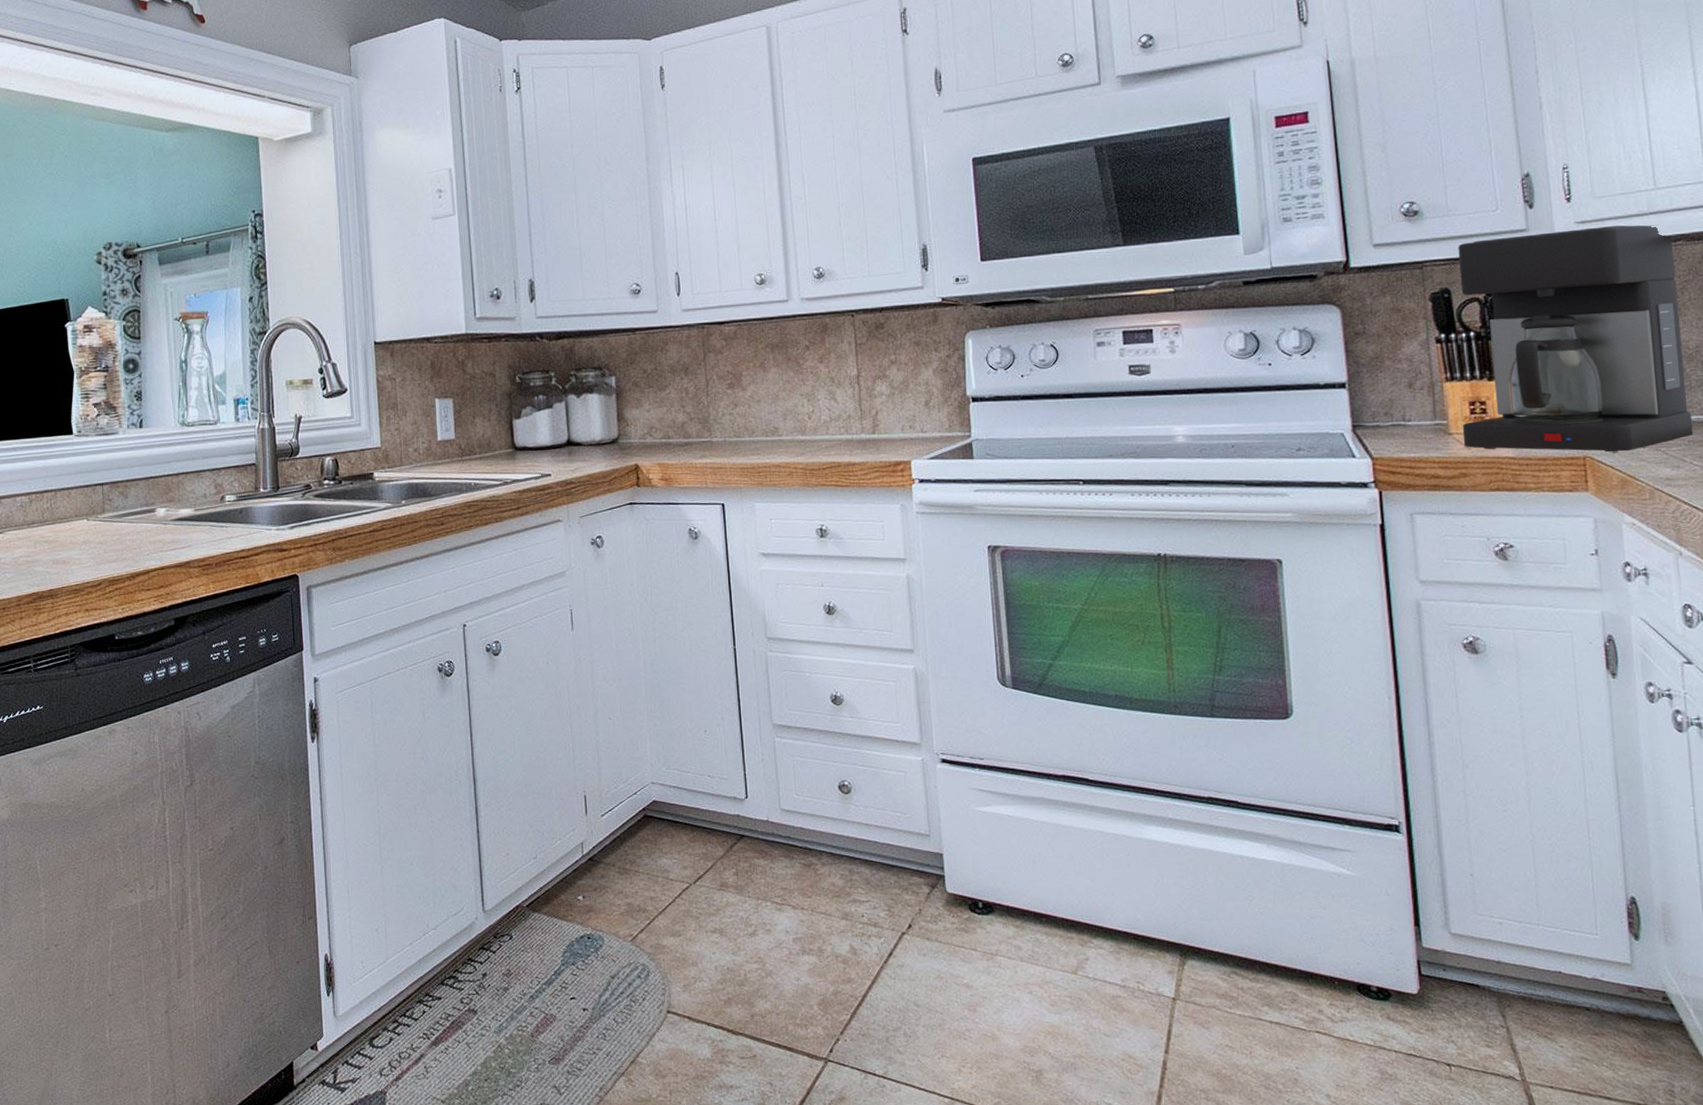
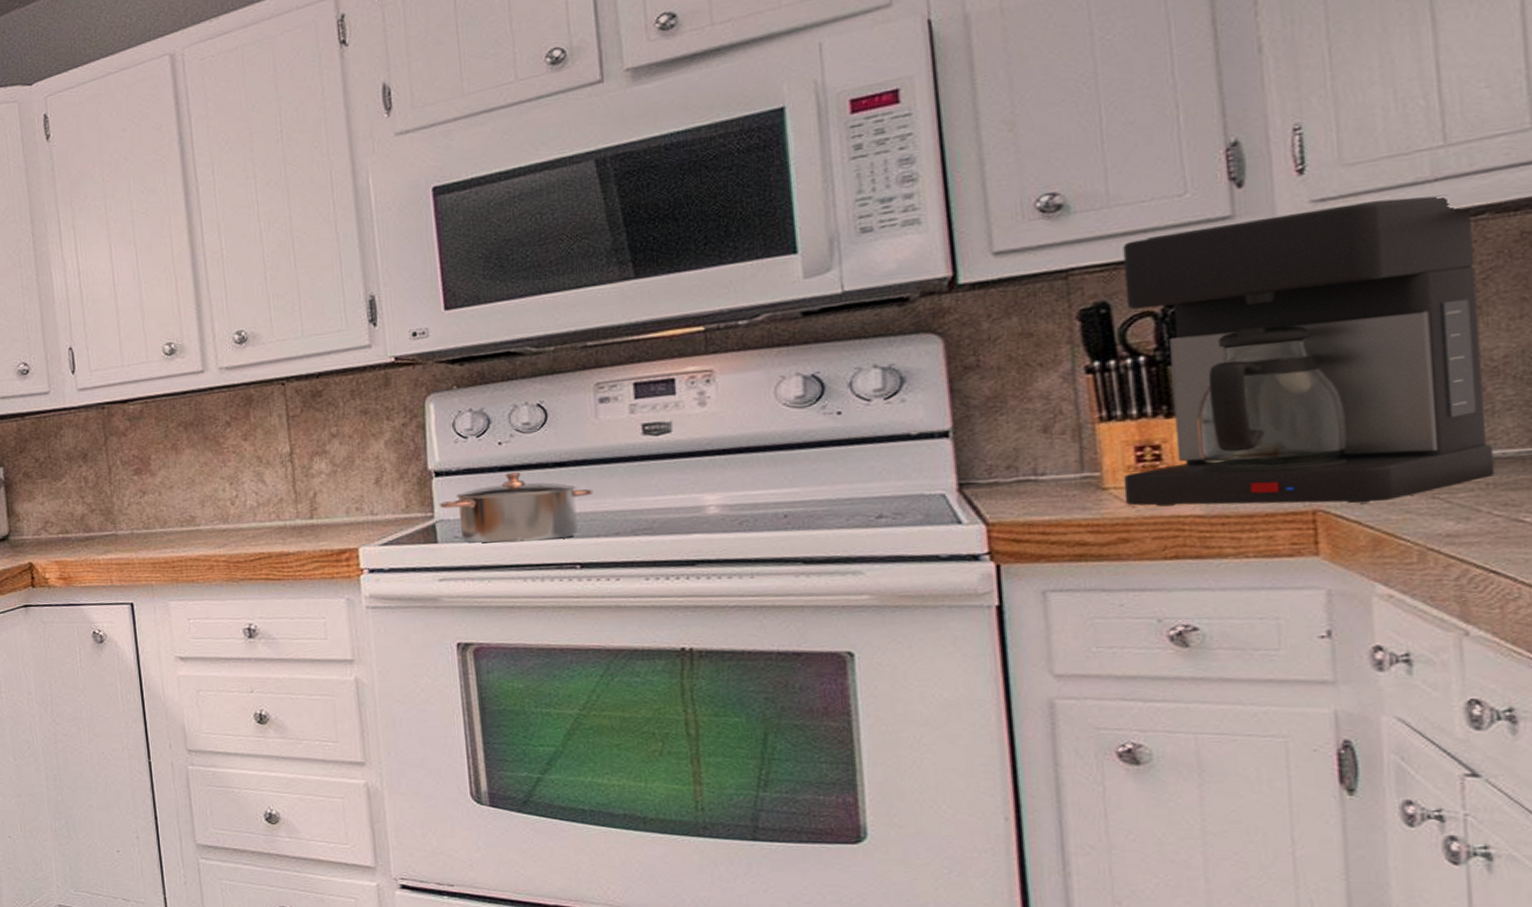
cooking pot: none [975,400,1093,461] -> present [440,471,594,544]

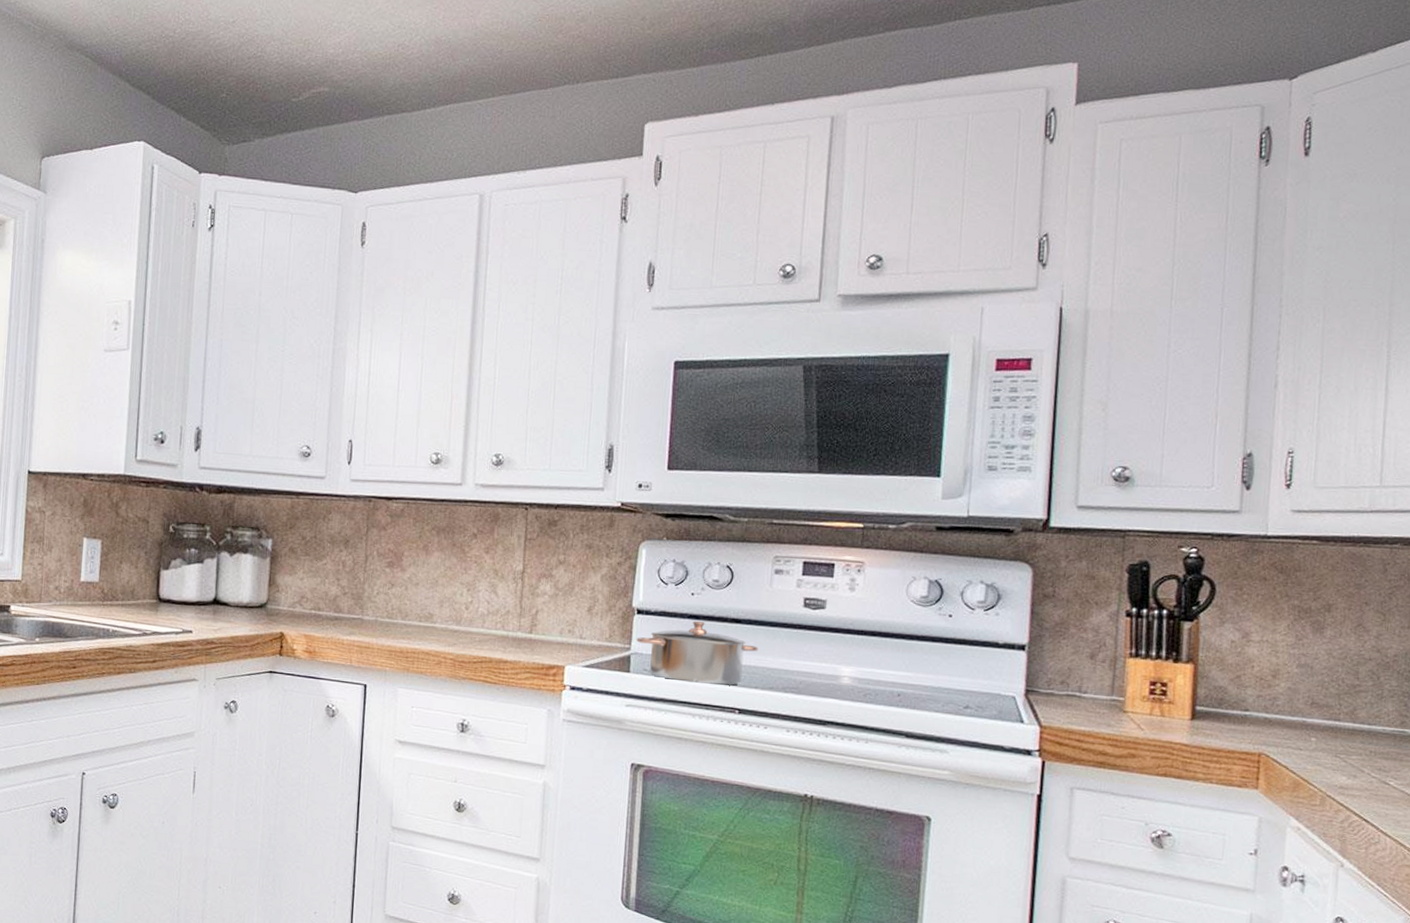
coffee maker: present [1123,194,1495,507] -> none [1137,516,1389,754]

